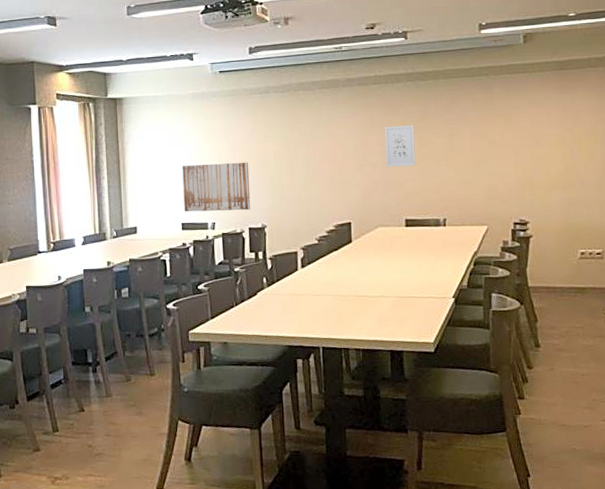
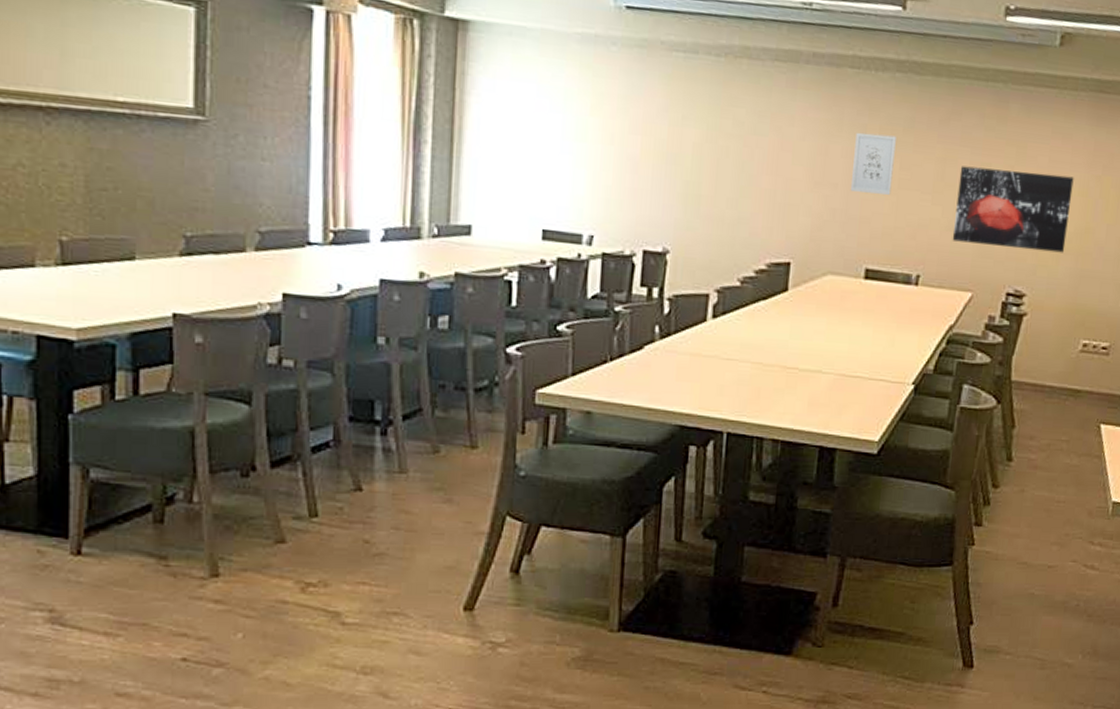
wall art: present [182,162,251,212] -> none [548,143,655,225]
wall art: none [464,132,554,191] -> present [952,166,1074,253]

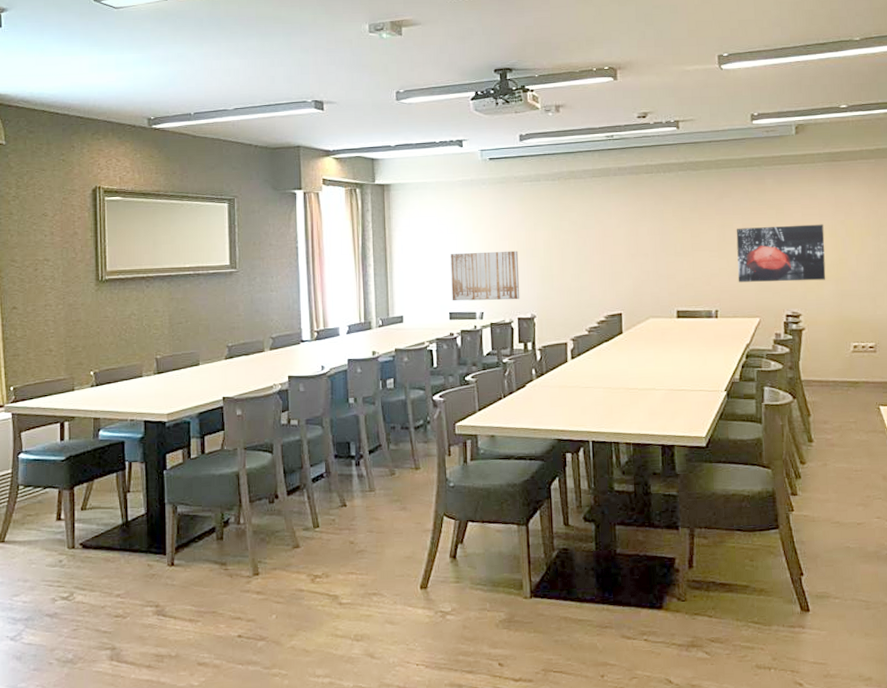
wall art: none [548,143,655,225] -> present [450,250,520,301]
wall art: present [850,132,896,195] -> none [656,215,688,257]

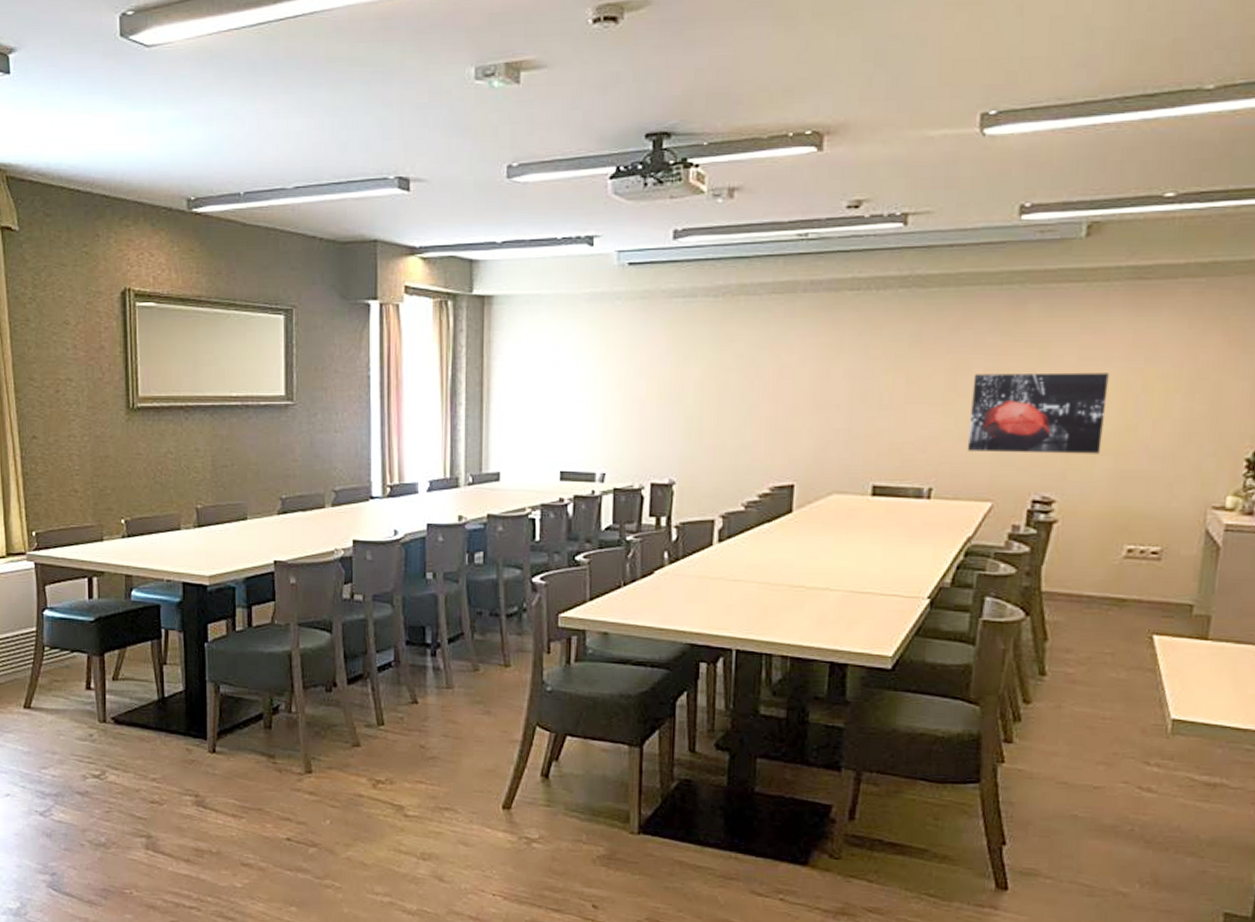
wall art: present [450,250,520,301] -> none [565,392,659,459]

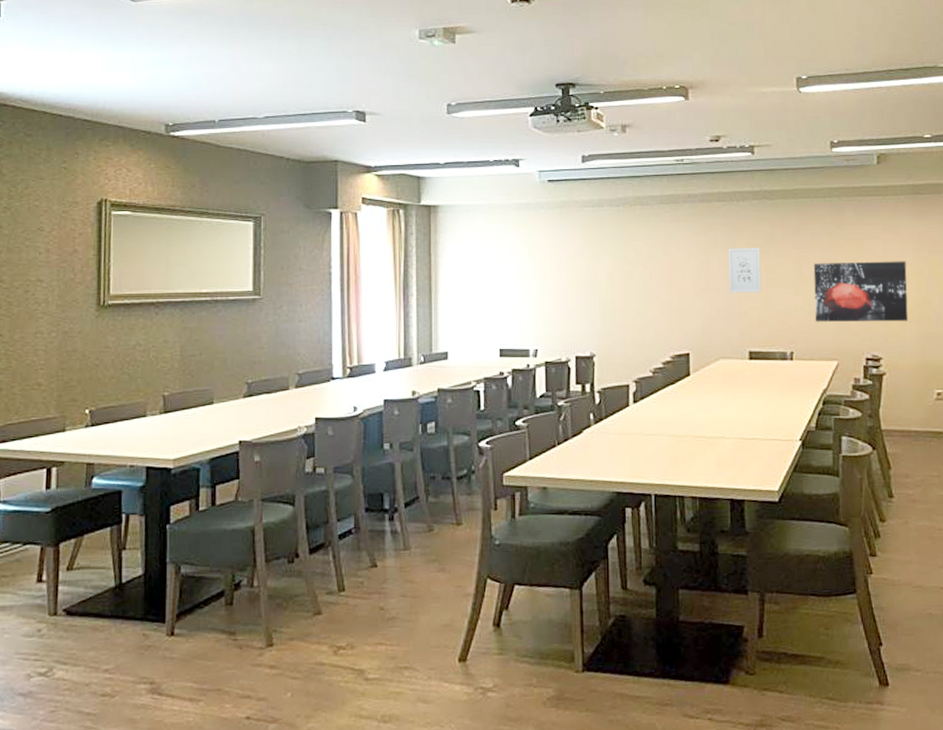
wall art: none [853,352,901,411] -> present [728,247,761,293]

